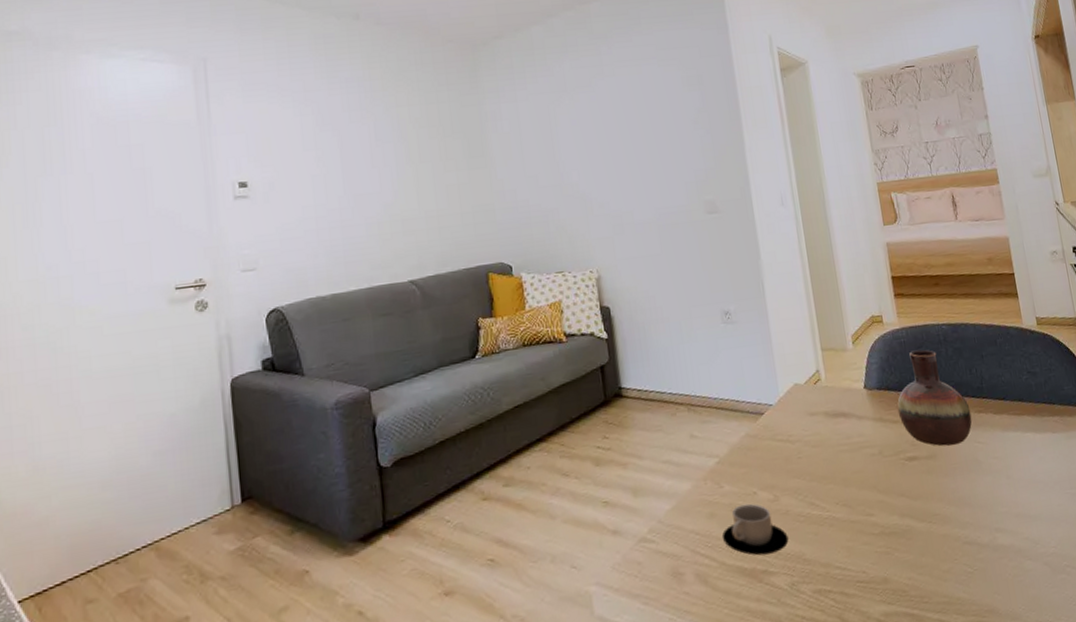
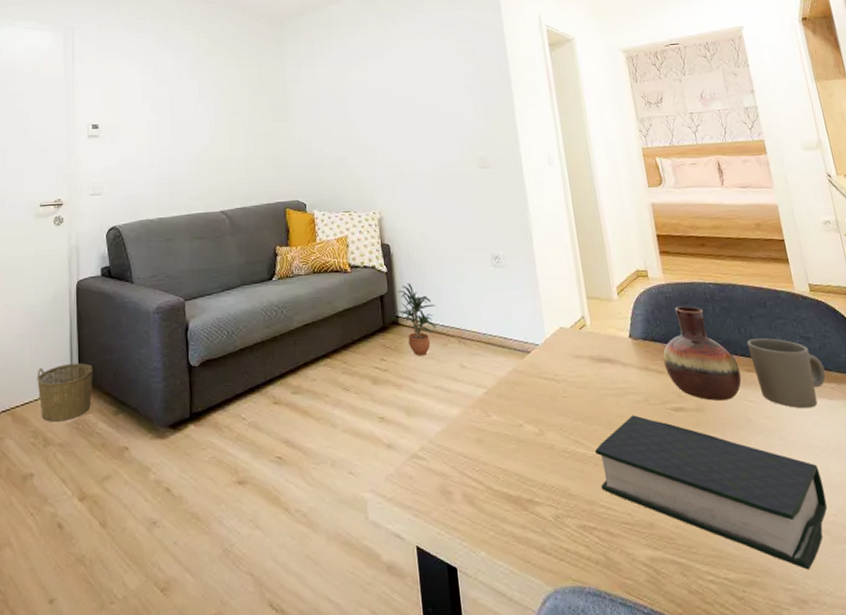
basket: none [185,477,260,553] -> present [37,363,94,422]
potted plant: none [619,348,664,430] -> present [397,283,437,356]
cup: present [721,503,789,556] -> none [488,434,554,485]
book: none [830,469,1049,604] -> present [595,415,827,570]
mug: none [977,376,1050,445] -> present [746,338,826,409]

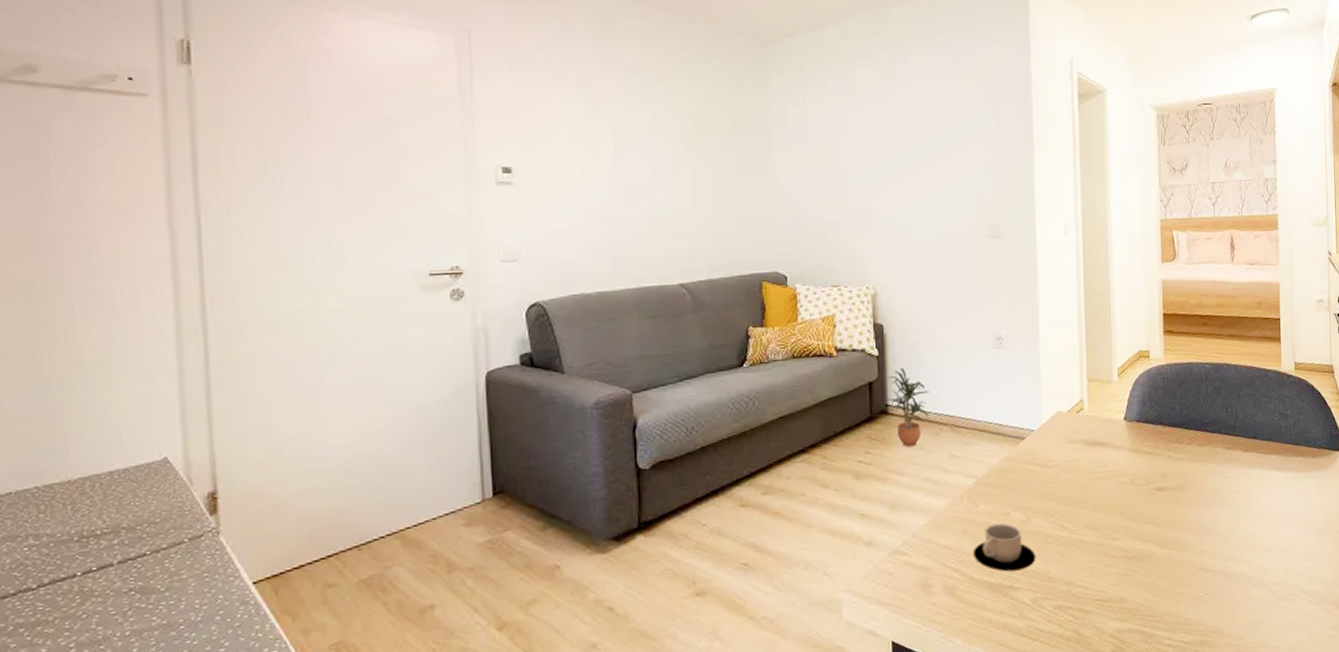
basket: present [37,363,94,422] -> none [434,471,512,544]
cup: none [488,434,554,485] -> present [972,523,1036,572]
book: present [595,415,827,570] -> none [1078,496,1278,627]
vase: present [662,305,742,401] -> none [1153,386,1222,479]
mug: present [746,338,826,409] -> none [1232,416,1296,482]

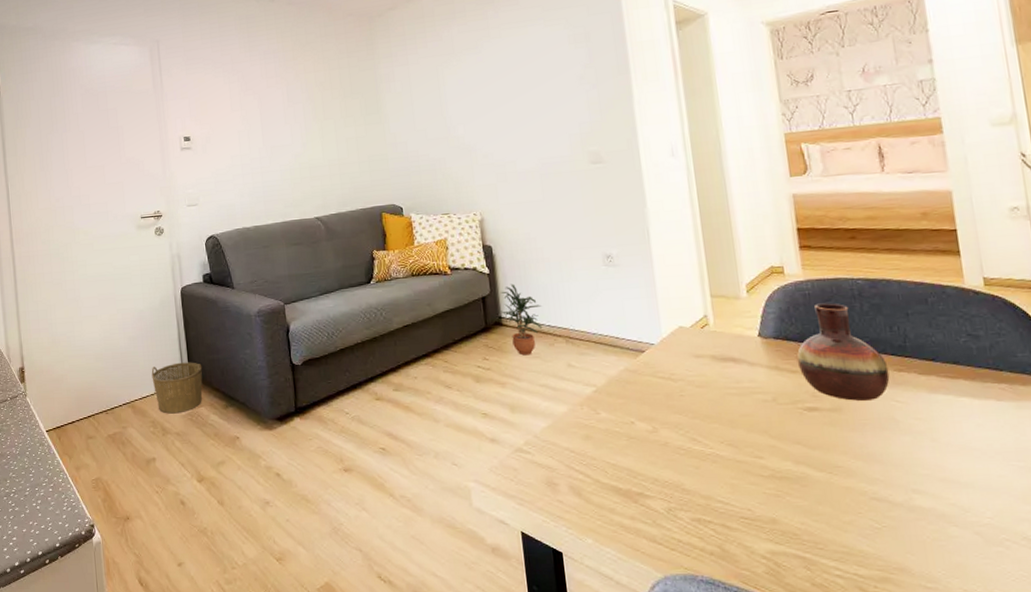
basket: none [434,471,512,544] -> present [151,362,203,414]
cup: present [972,523,1036,572] -> none [597,431,667,479]
vase: none [1153,386,1222,479] -> present [796,303,890,401]

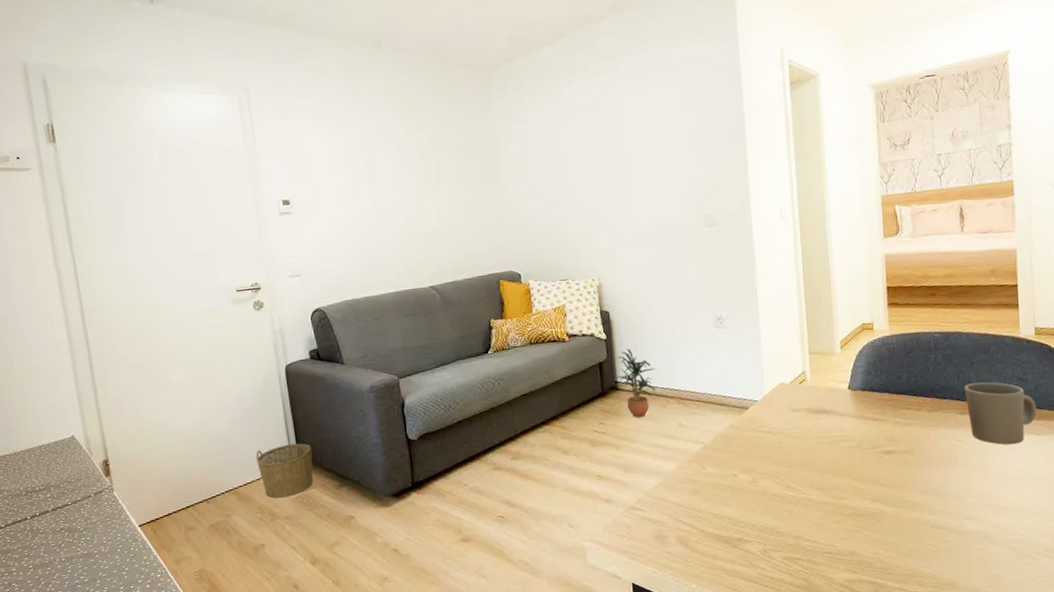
vase: present [796,303,890,401] -> none [879,355,954,443]
mug: none [899,336,996,410] -> present [964,382,1037,445]

